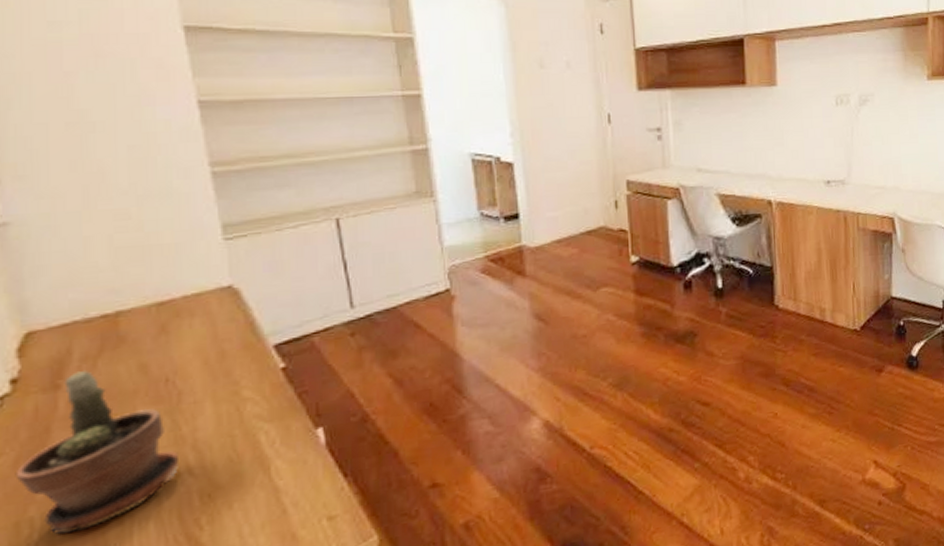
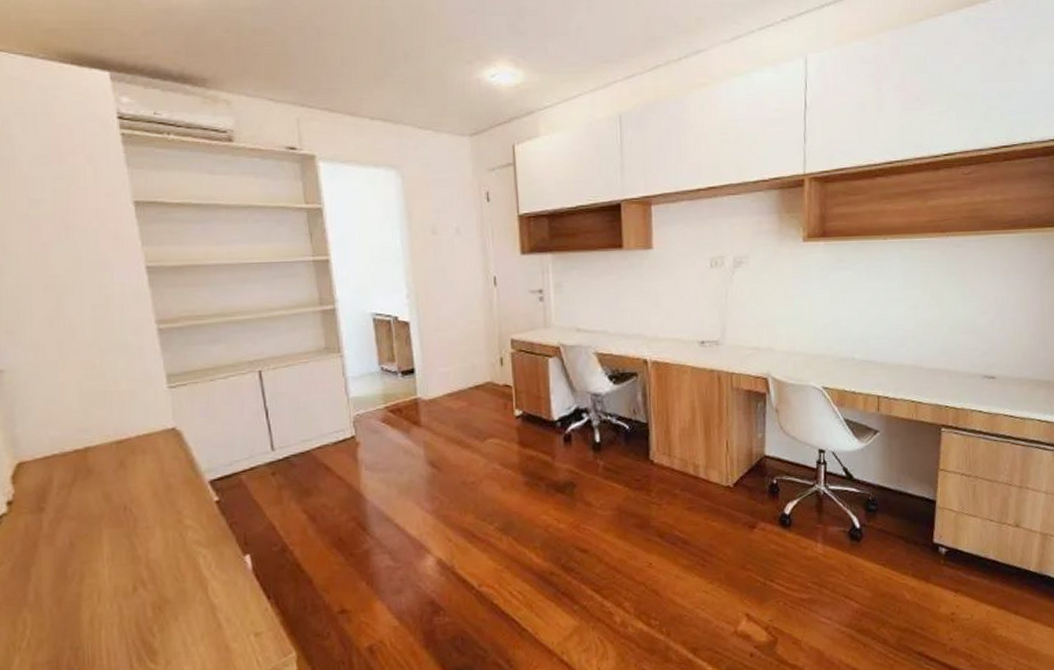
potted plant: present [15,369,180,534] -> none [12,496,137,633]

